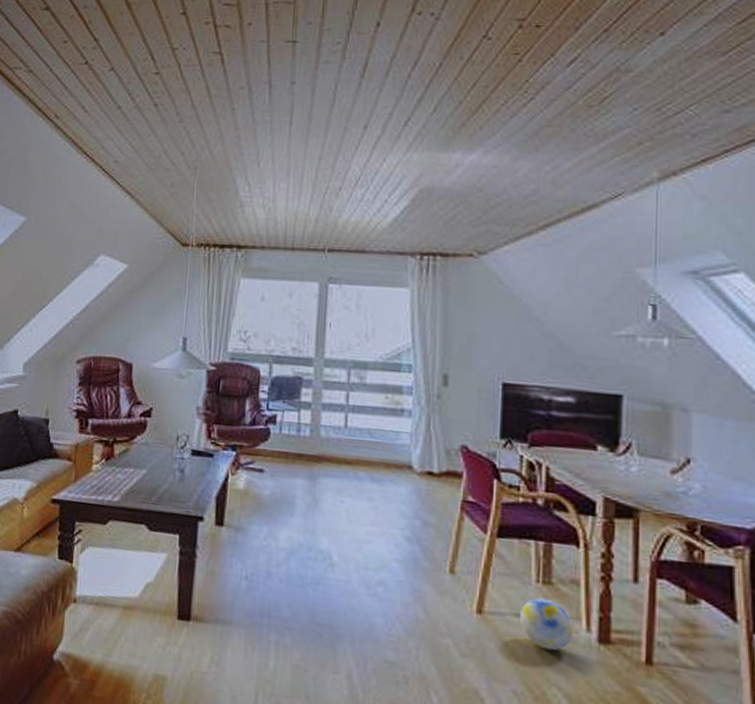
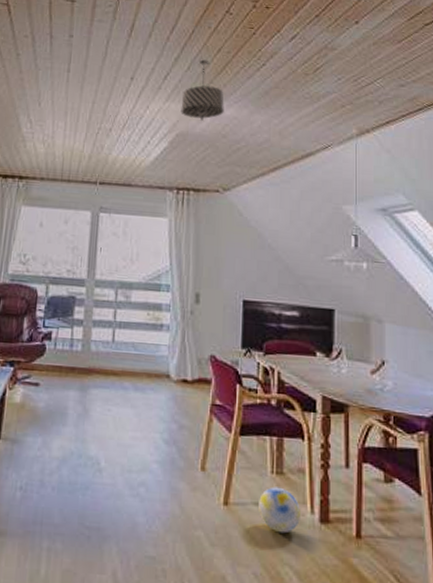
pendant light: none [425,98,480,172] -> present [181,59,224,121]

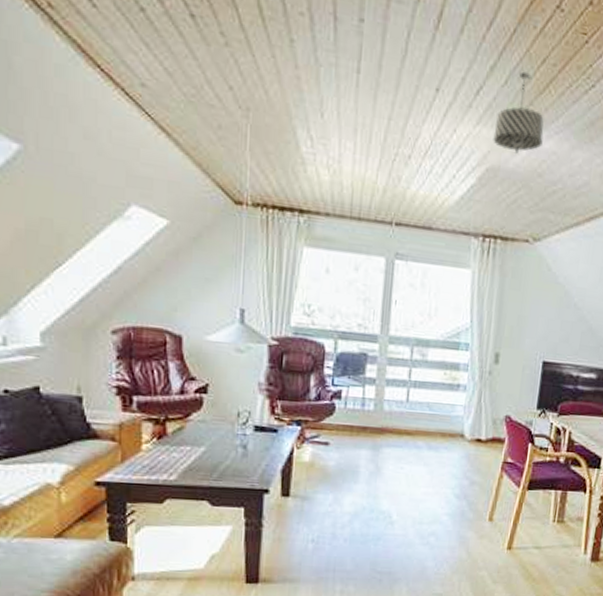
ball: present [259,486,300,534] -> none [538,533,575,571]

